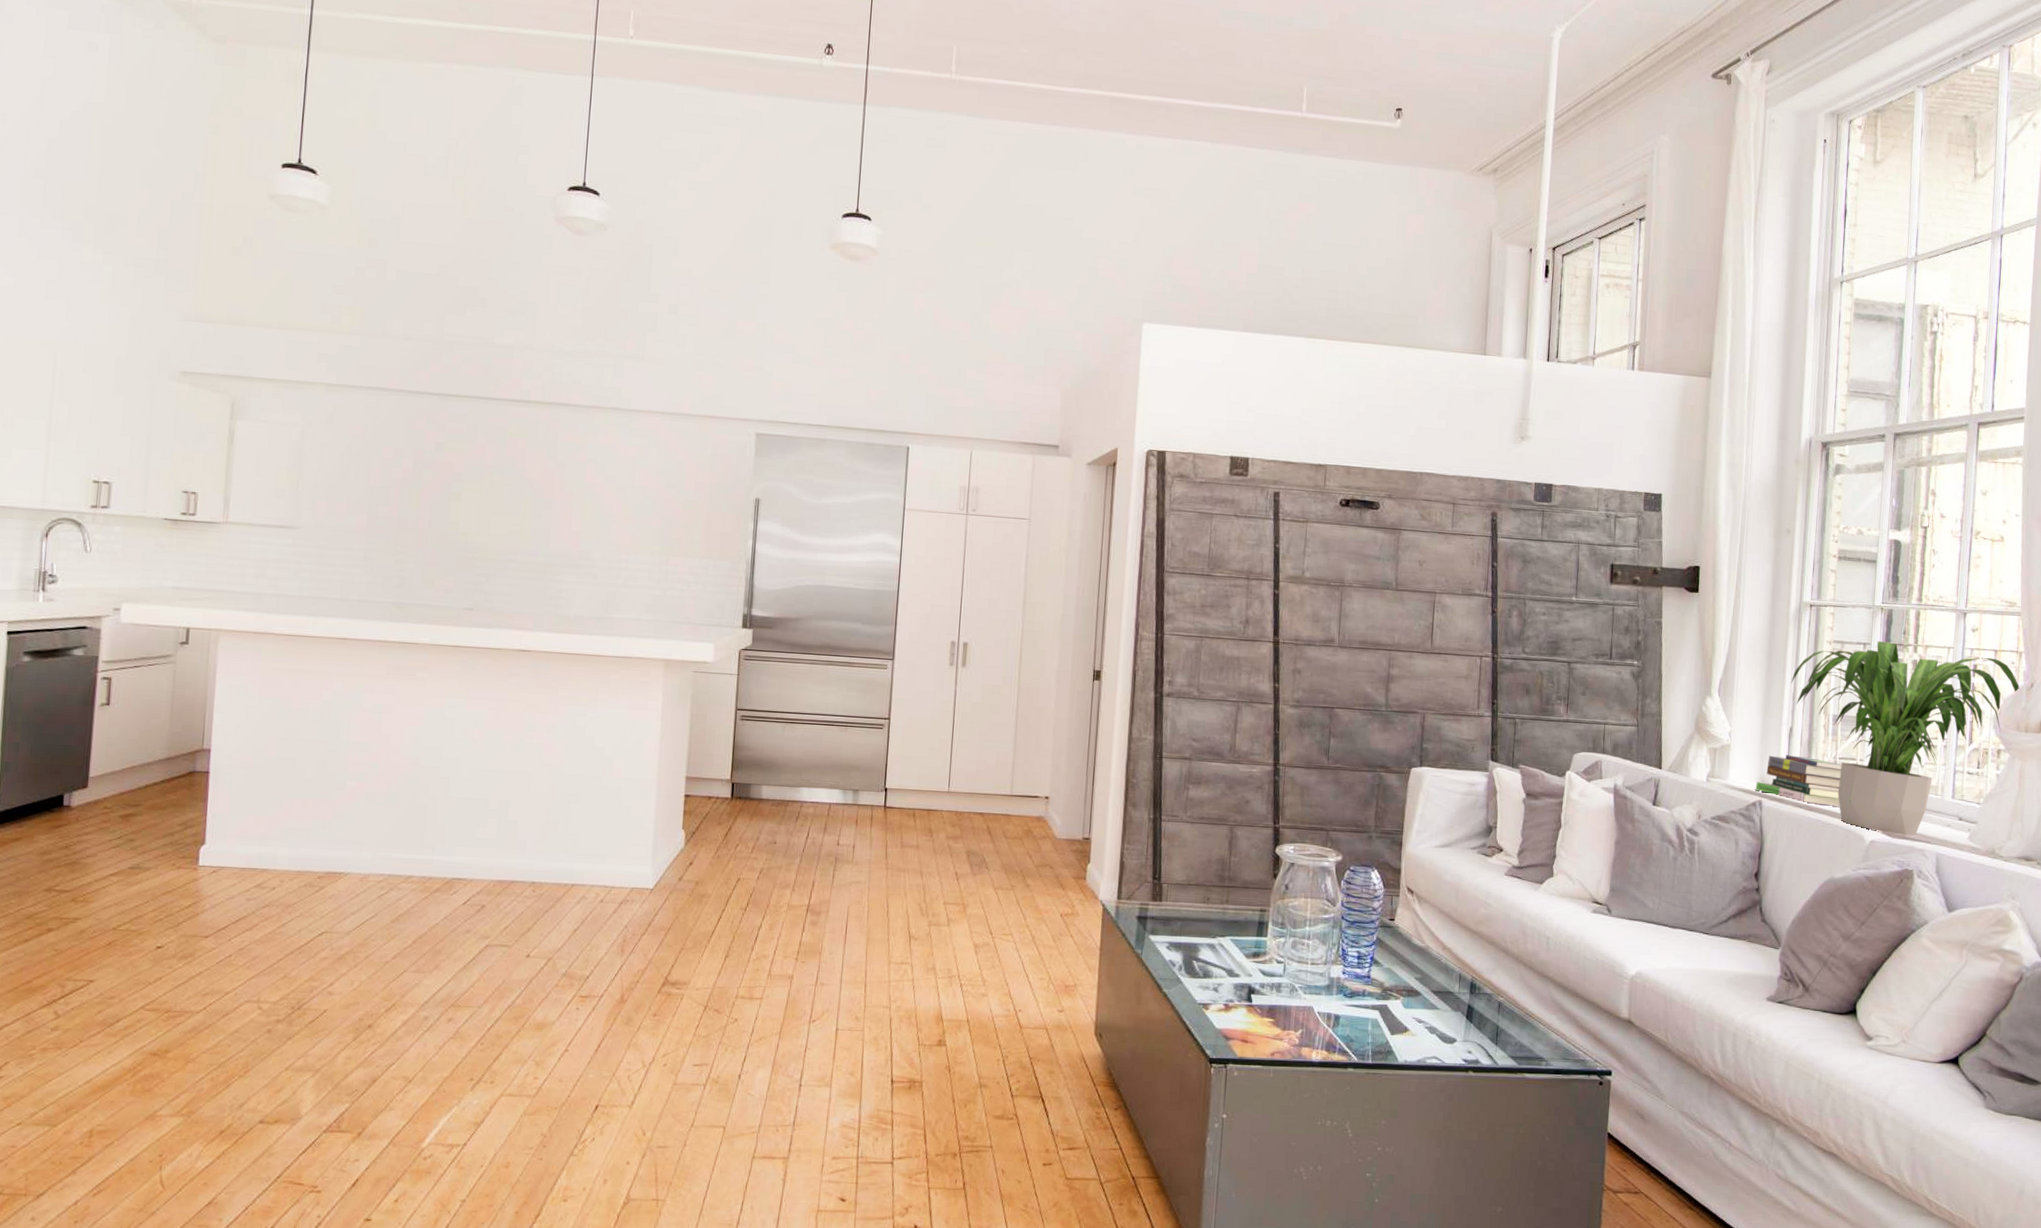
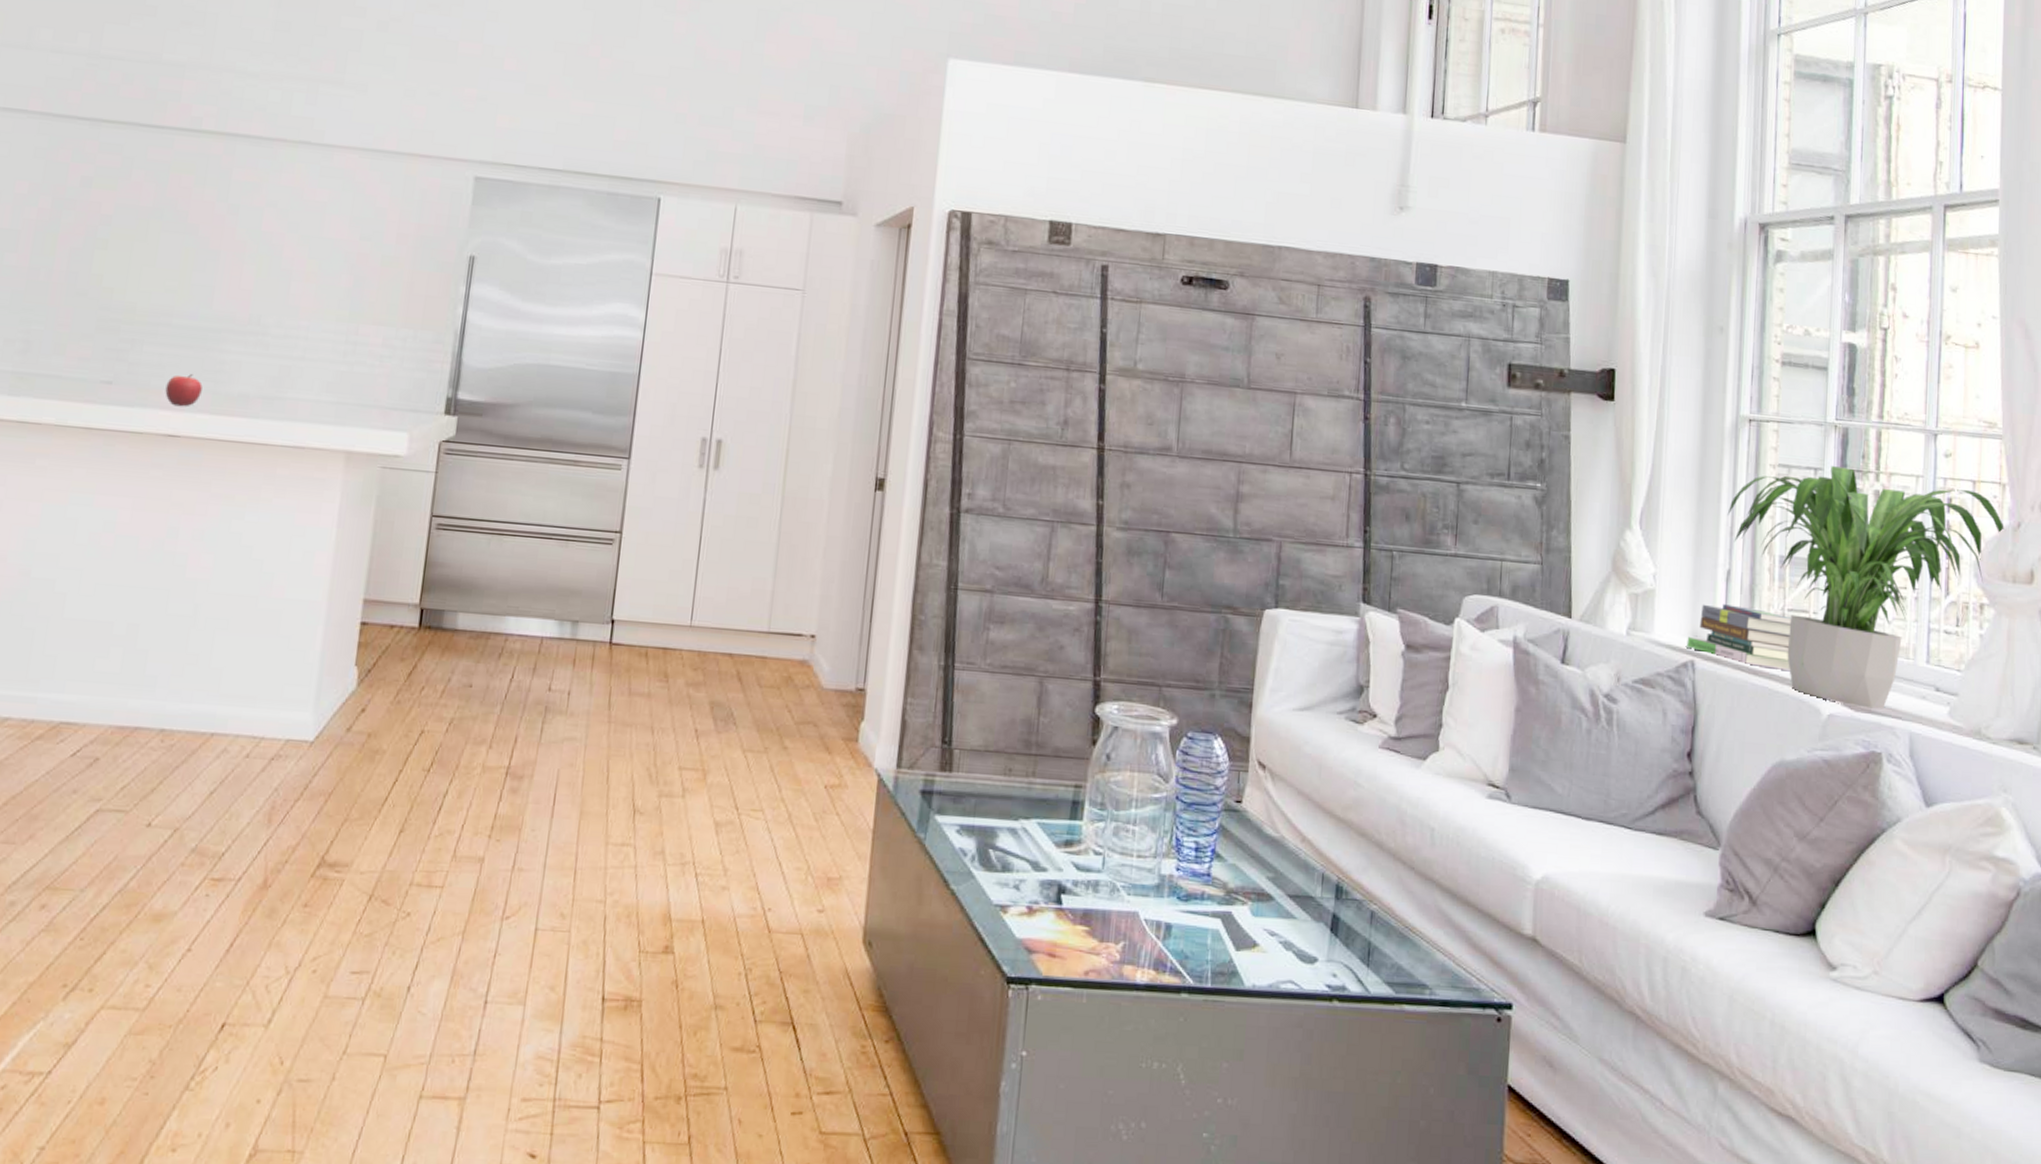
fruit: none [516,601,546,628] -> present [165,374,203,407]

